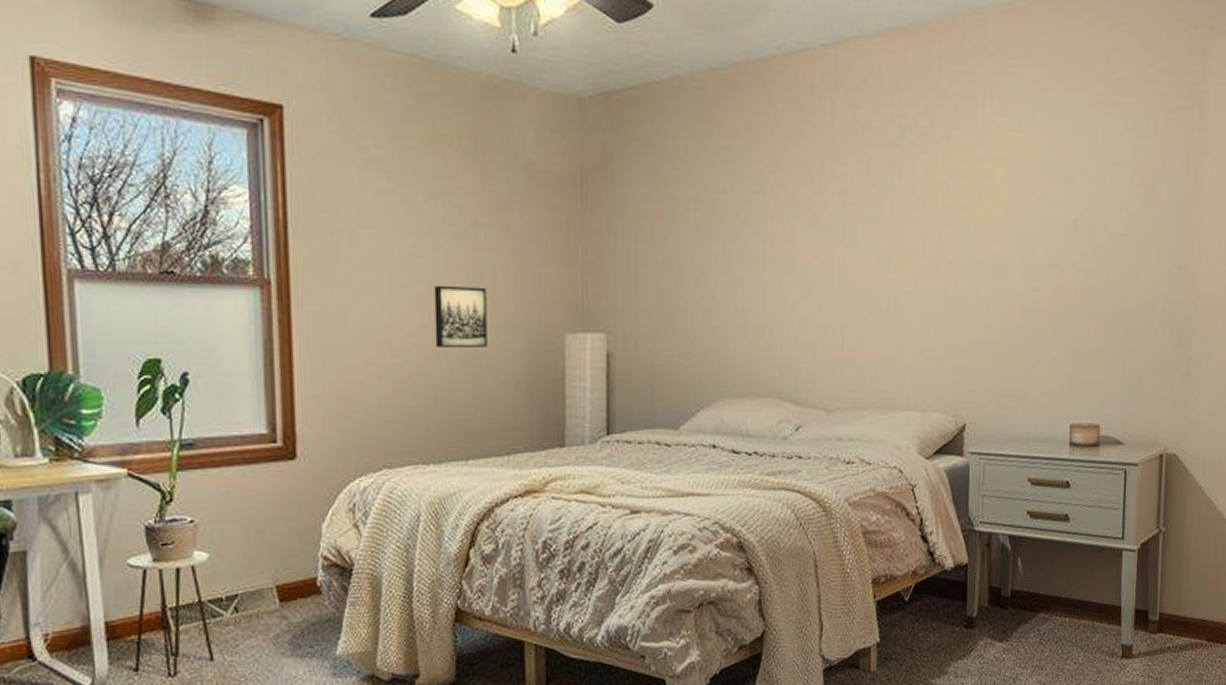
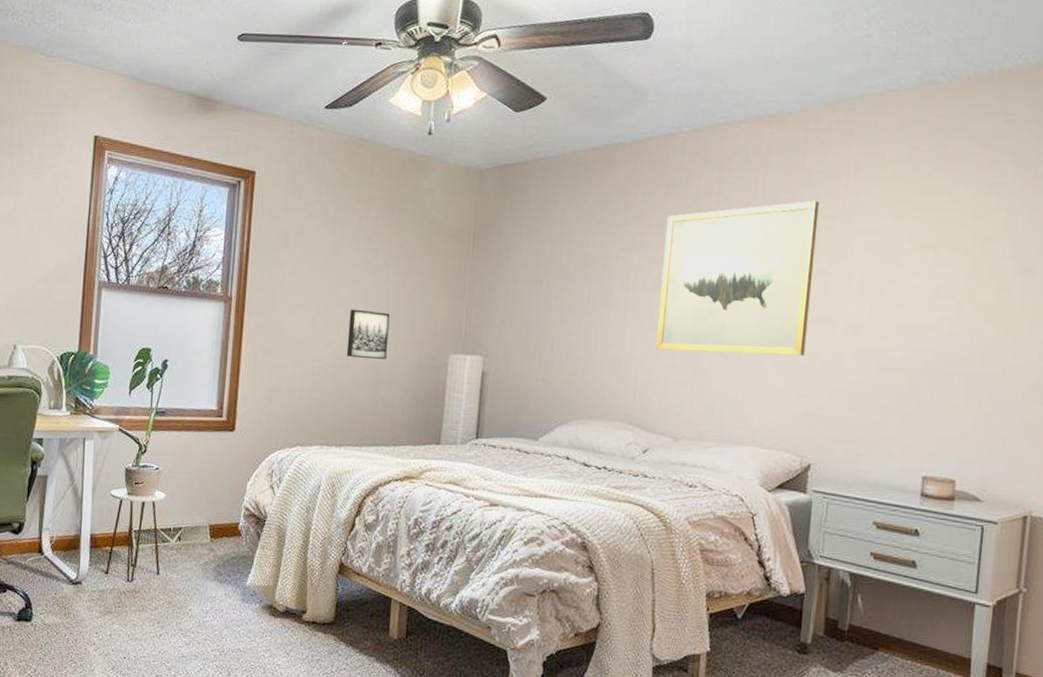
wall art: none [800,127,958,309] -> present [655,200,820,357]

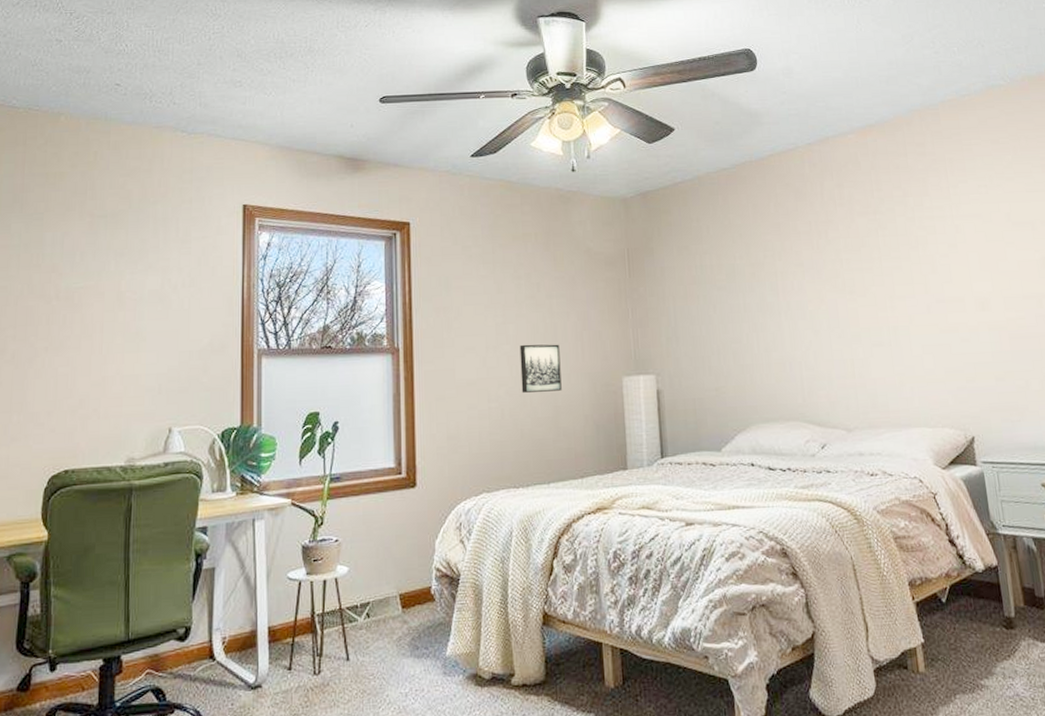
wall art: present [655,200,820,357] -> none [801,194,946,346]

